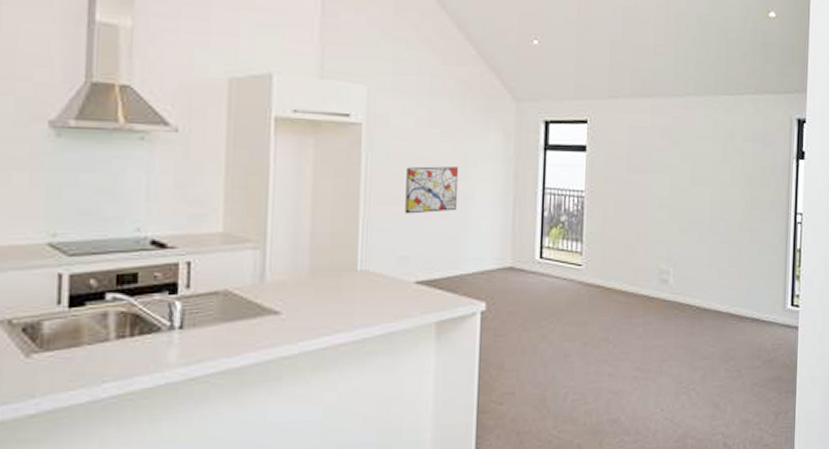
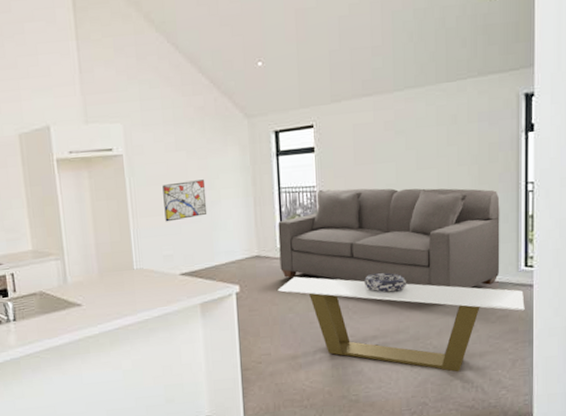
coffee table: none [531,297,790,425] -> present [278,276,525,372]
sofa: none [536,195,770,326] -> present [278,188,500,289]
decorative bowl: none [628,301,672,325] -> present [364,272,406,293]

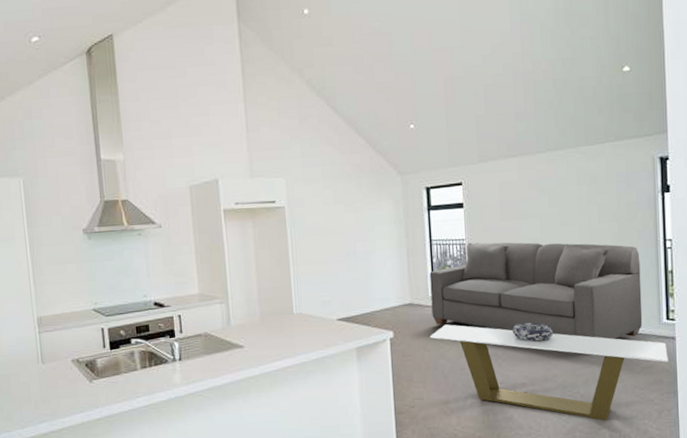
wall art: present [162,179,207,222] -> none [321,231,363,270]

